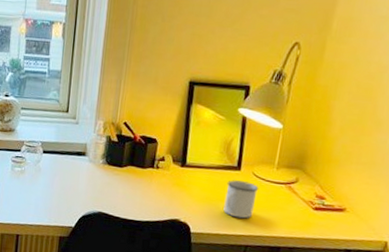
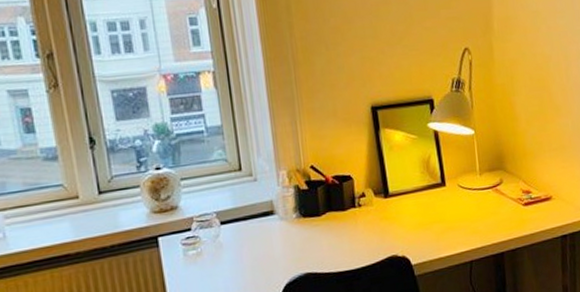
mug: present [223,180,259,219] -> none [436,195,469,236]

